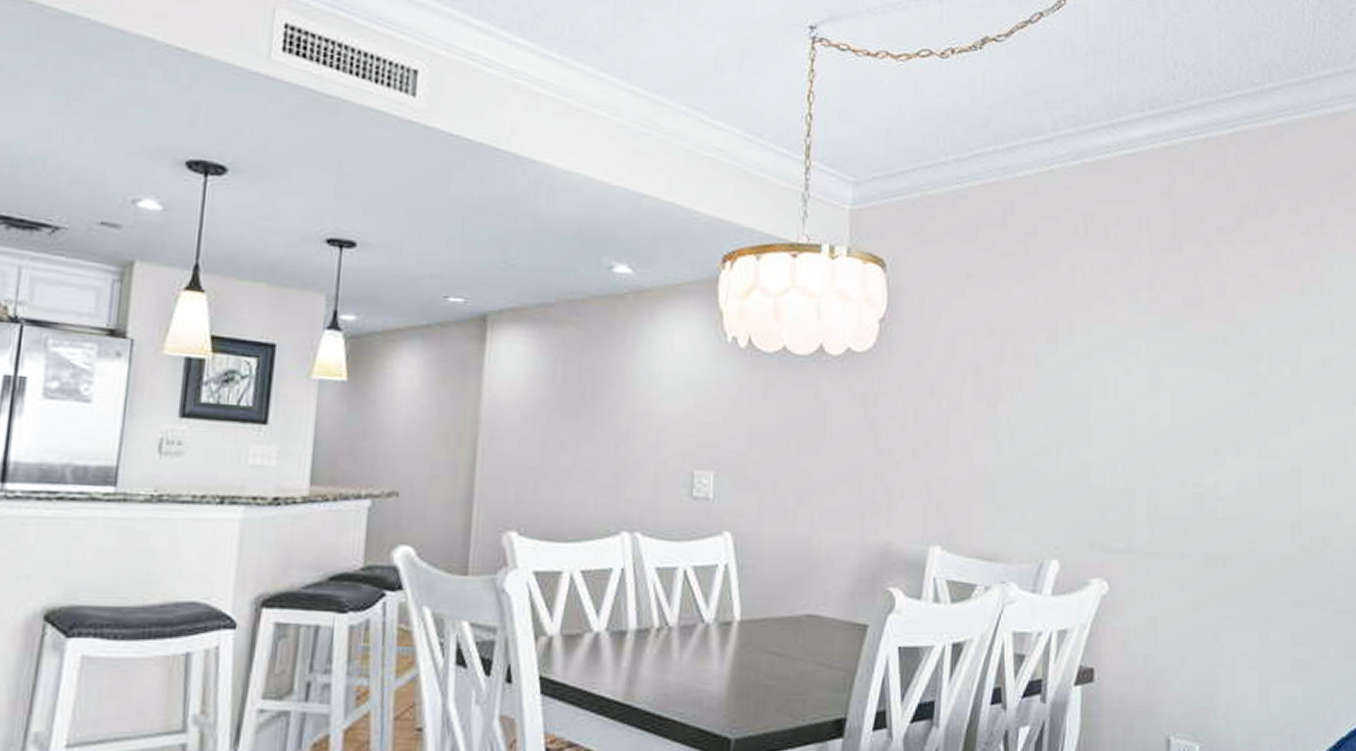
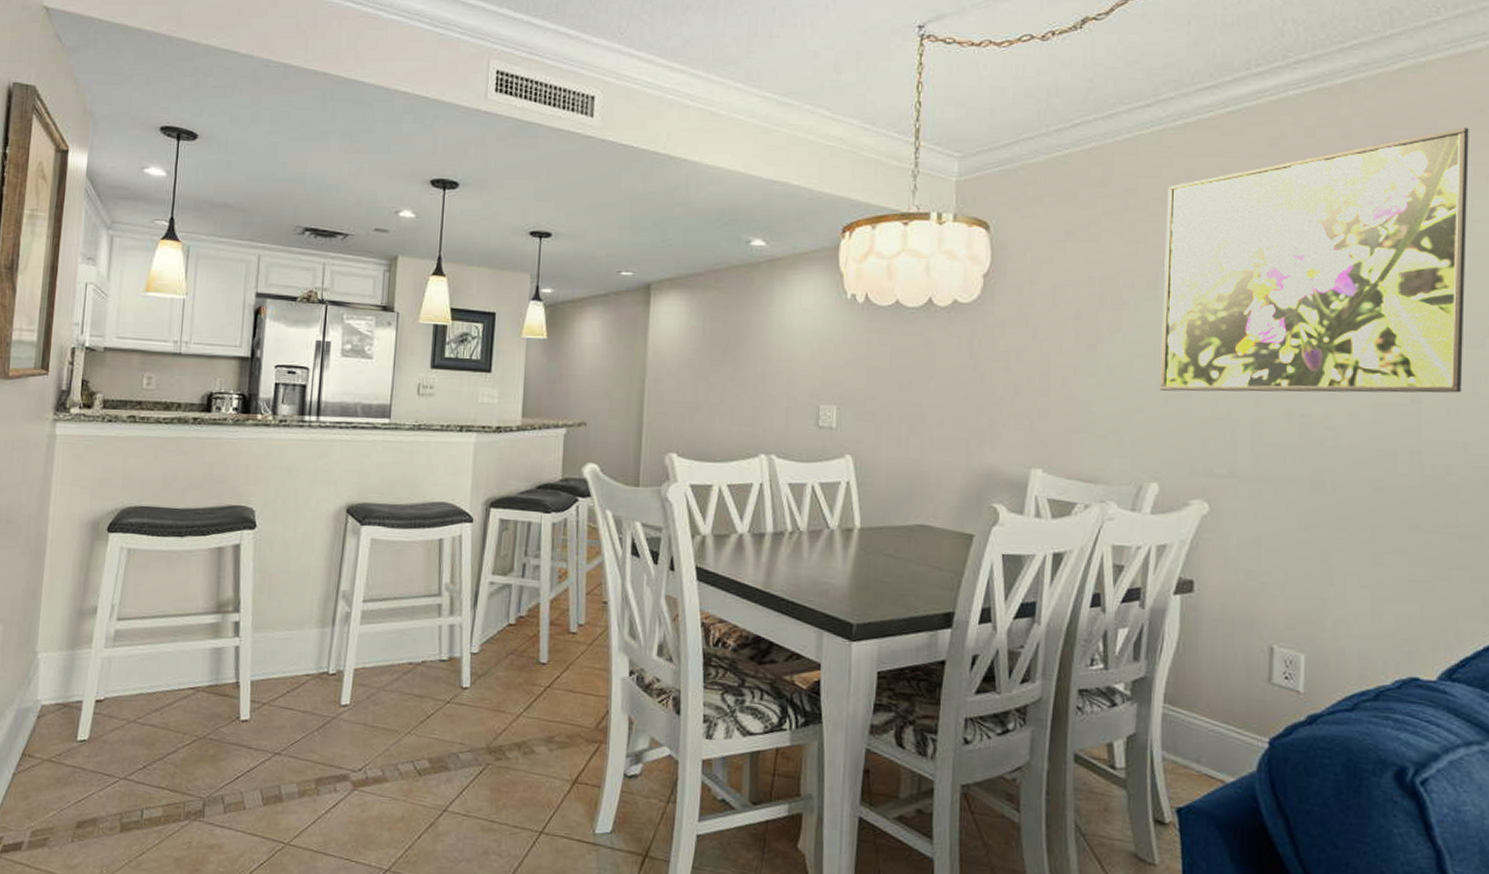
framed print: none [1060,189,1338,462] -> present [1160,127,1469,393]

